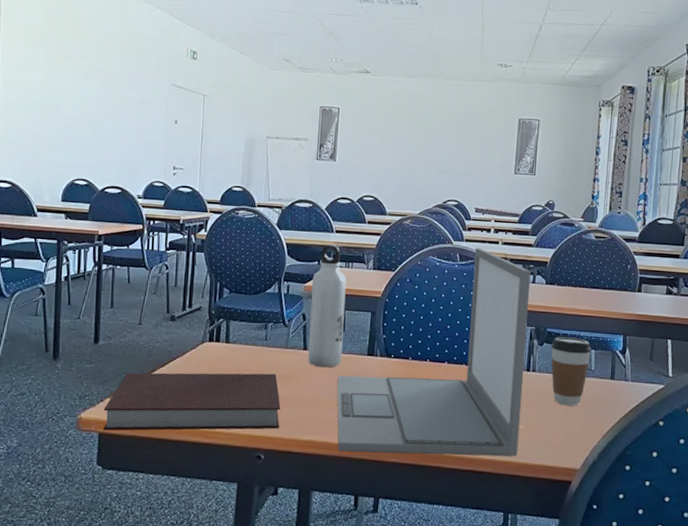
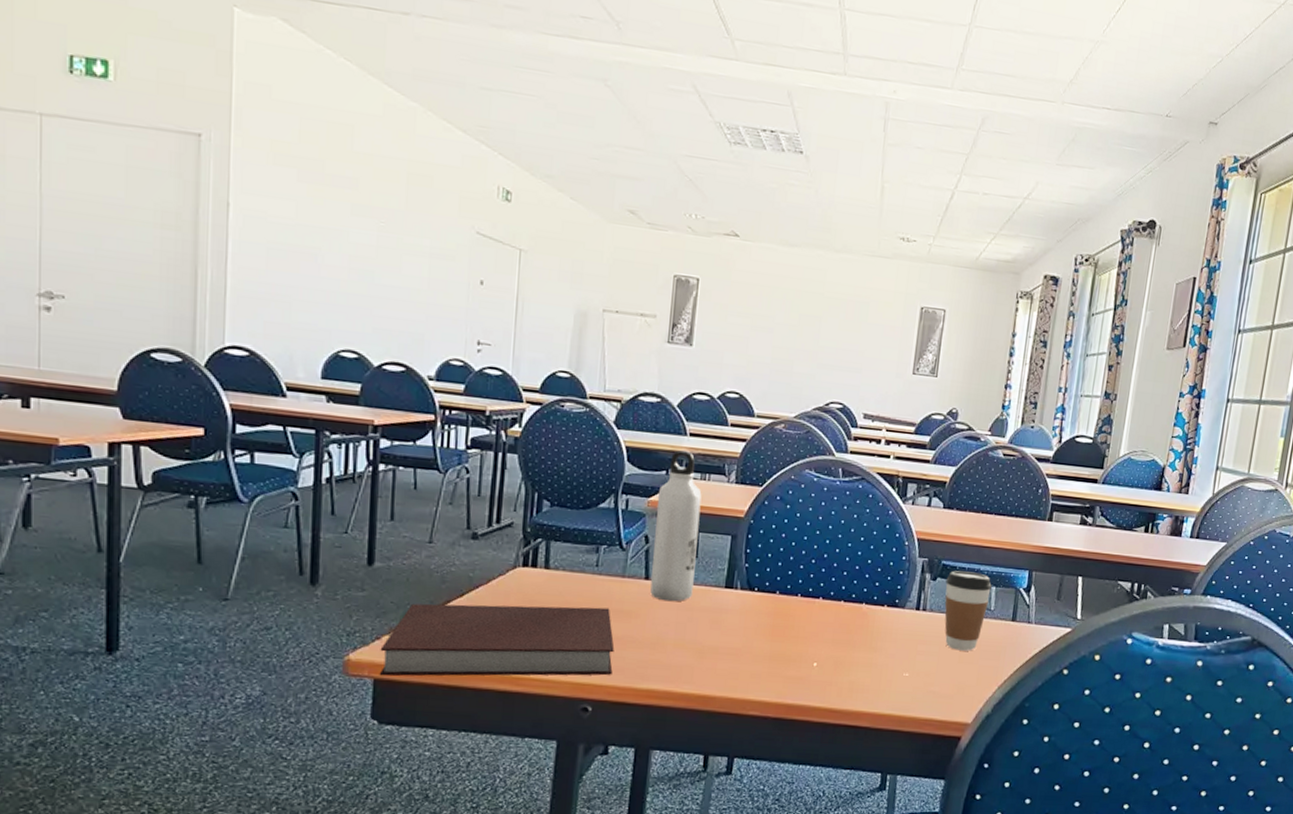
laptop: present [337,247,531,457] -> none [685,461,927,709]

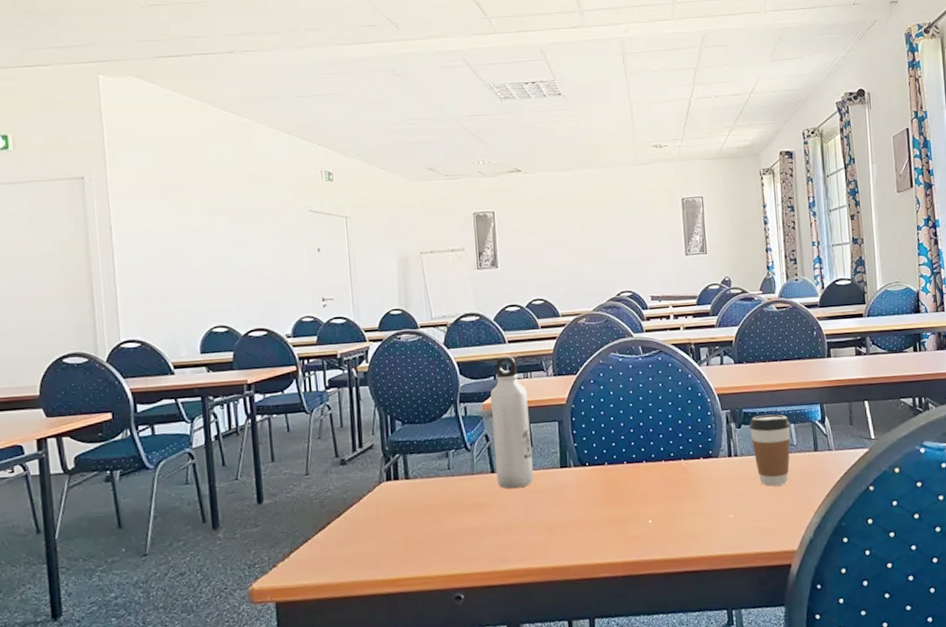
notebook: present [379,603,615,676] -> none [277,504,477,599]

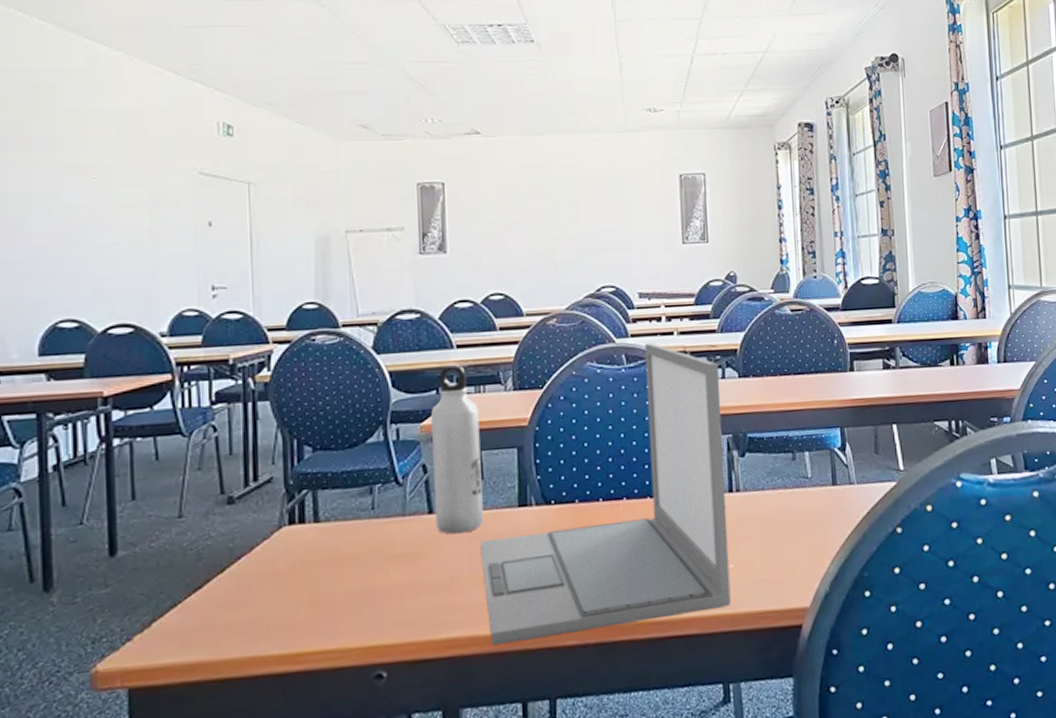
laptop: none [531,336,732,576] -> present [480,342,731,646]
coffee cup: present [749,414,791,487] -> none [755,440,805,529]

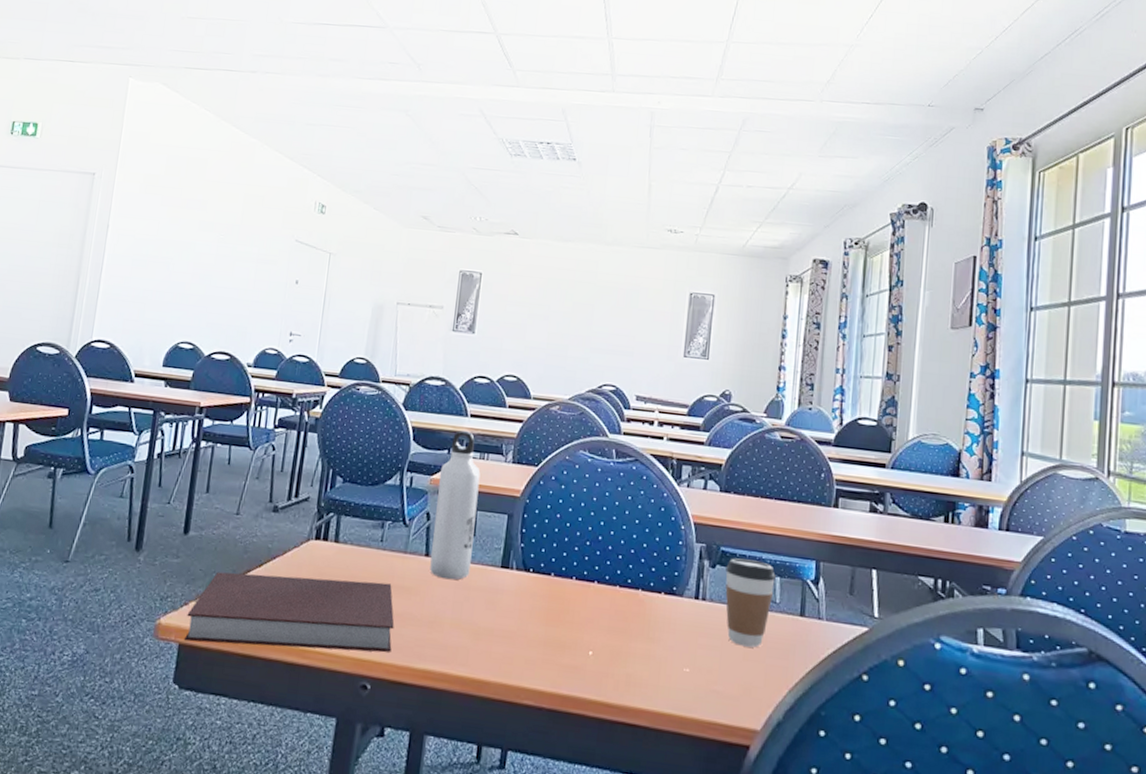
notebook: none [133,554,405,684] -> present [183,571,394,653]
laptop: present [480,342,731,646] -> none [460,442,702,709]
coffee cup: none [755,440,805,529] -> present [725,558,776,648]

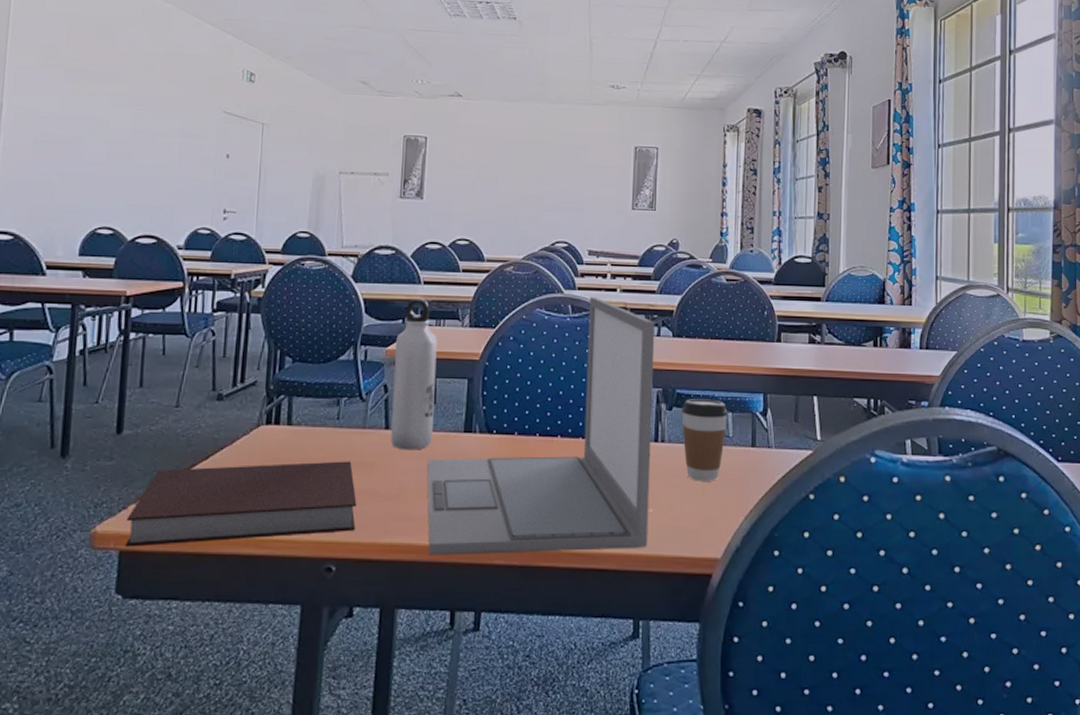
laptop: none [460,442,702,709] -> present [426,296,656,555]

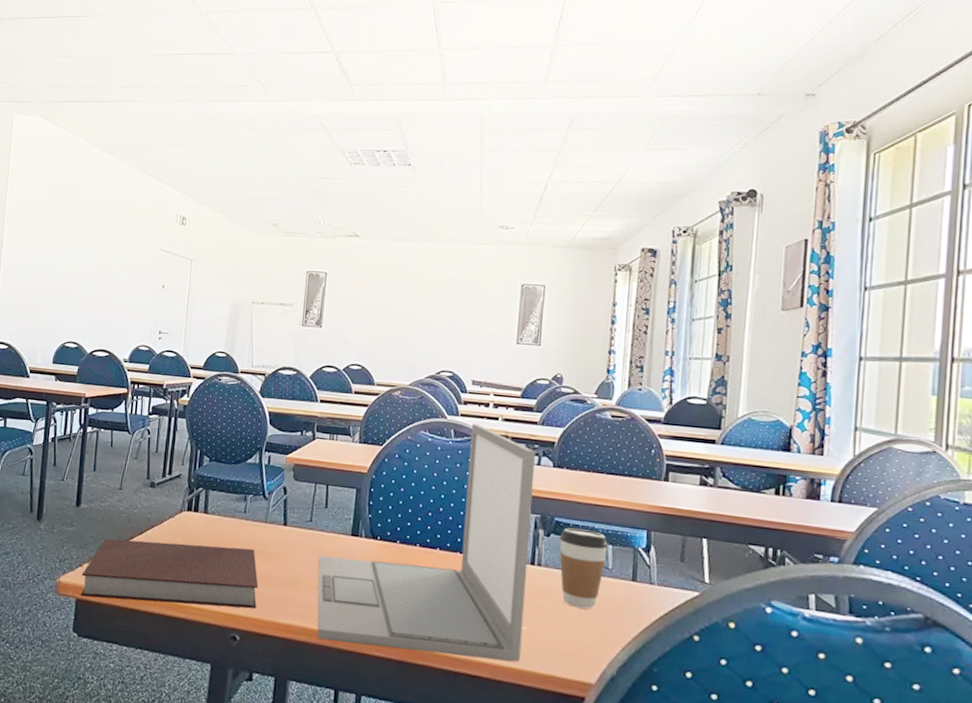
water bottle: present [391,299,438,450] -> none [288,415,331,546]

